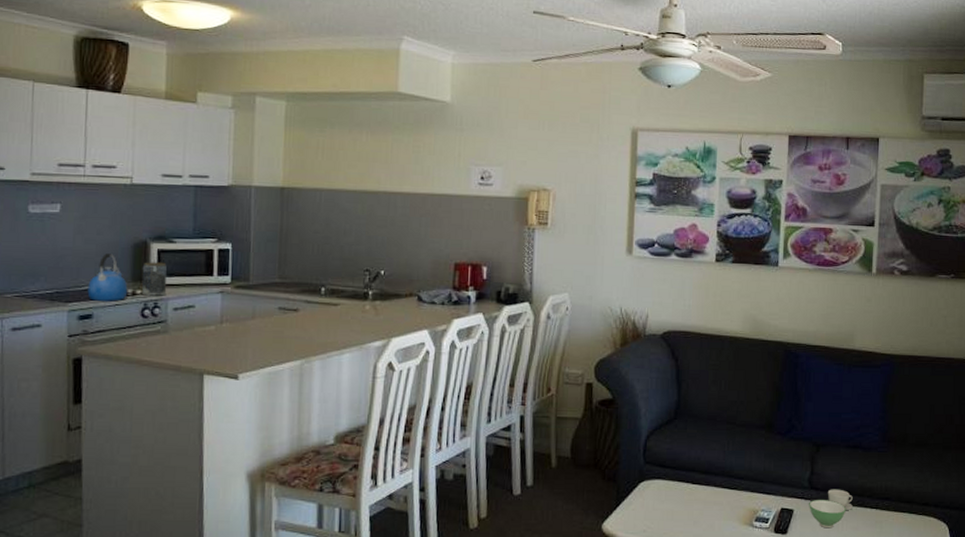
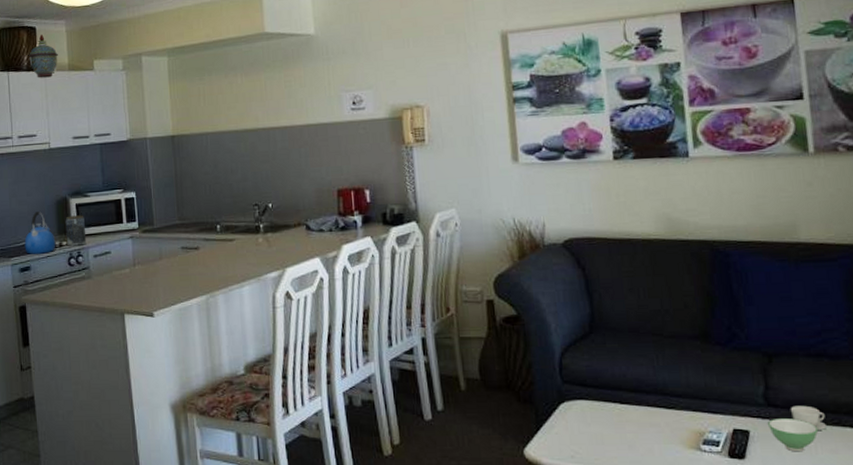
decorative jar: none [115,53,154,104] -> present [28,35,58,78]

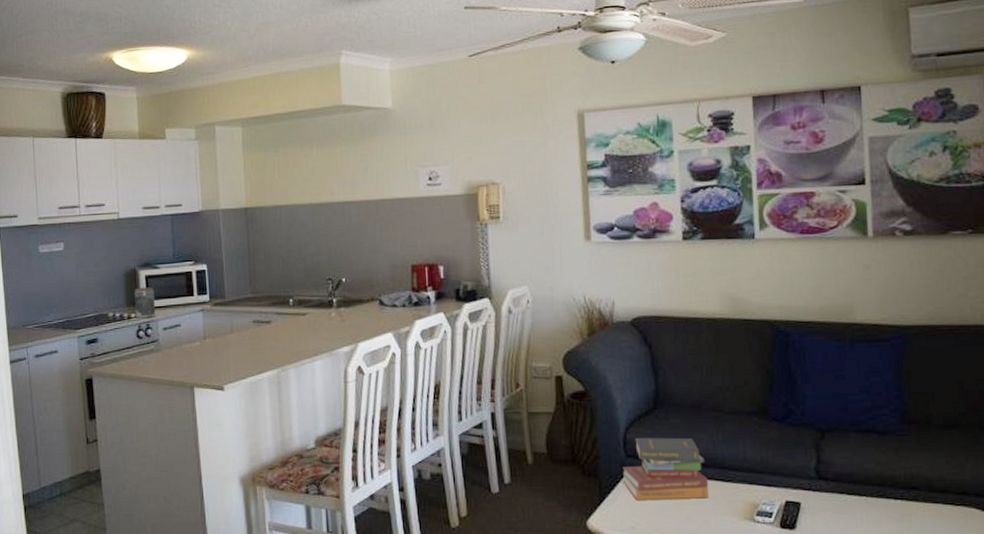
kettle: present [24,211,56,255] -> none [91,283,124,327]
decorative jar: present [28,35,58,78] -> none [97,101,128,146]
books: none [559,362,651,429] -> present [623,437,709,501]
bowl: present [767,418,819,452] -> none [817,491,865,523]
teacup: present [790,405,826,430] -> none [839,478,872,502]

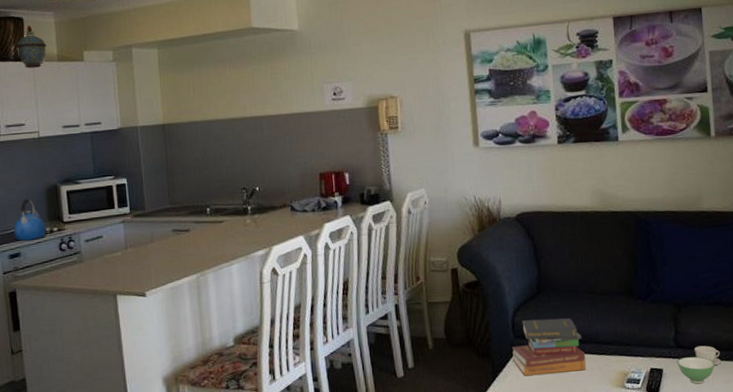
kettle: none [91,283,124,327] -> present [13,199,47,241]
decorative jar: none [97,101,128,146] -> present [15,25,47,69]
jar: present [134,287,156,319] -> none [56,201,78,233]
bowl: none [817,491,865,523] -> present [676,357,715,384]
teacup: none [839,478,872,502] -> present [694,345,721,365]

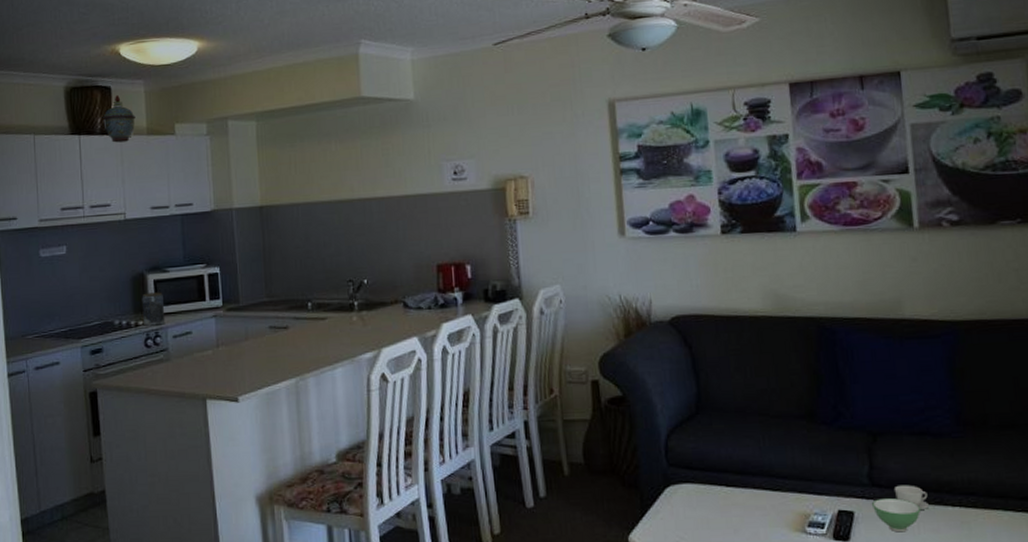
kettle: present [13,199,47,241] -> none [96,288,131,336]
jar: none [56,201,78,233] -> present [141,292,166,327]
books: present [512,318,586,377] -> none [665,444,757,513]

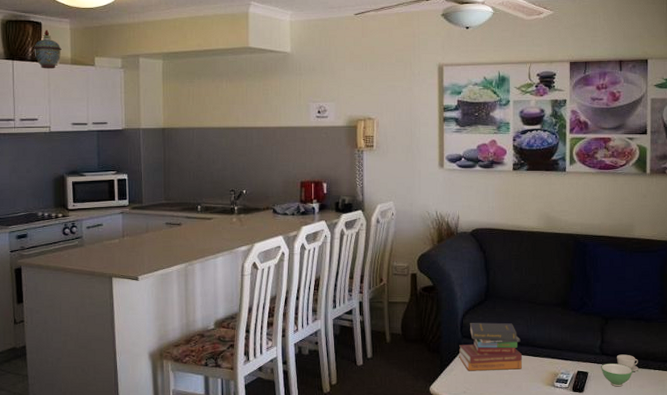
jar: present [141,292,166,327] -> none [62,192,81,219]
books: none [665,444,757,513] -> present [459,322,523,371]

